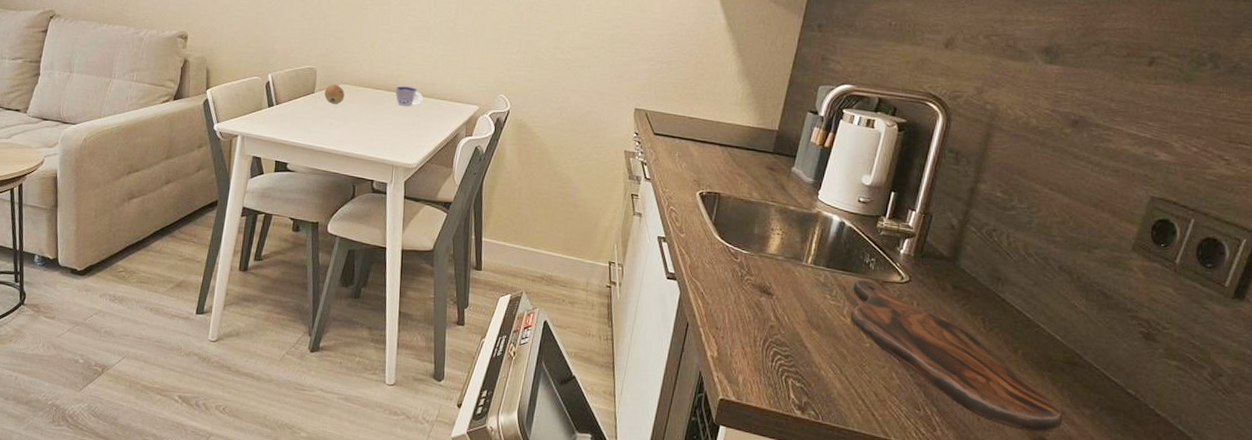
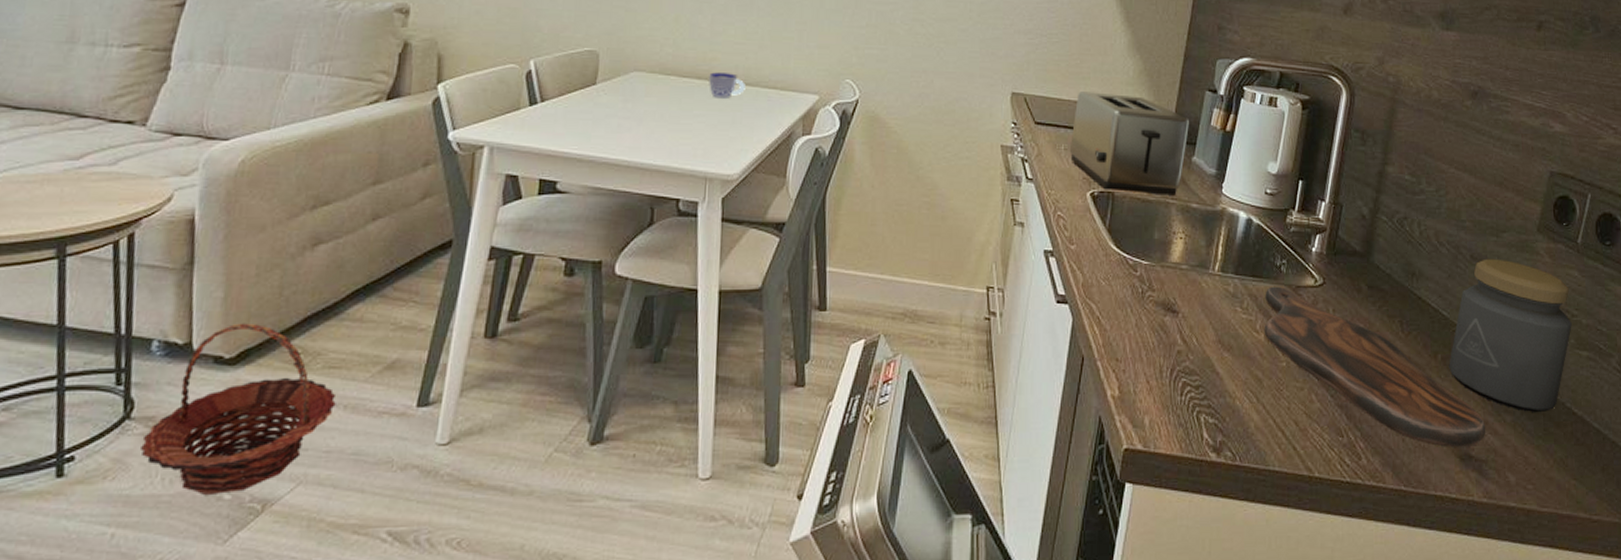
basket: none [30,248,145,359] -> present [141,323,336,496]
fruit: present [324,84,345,105] -> none [610,72,639,100]
toaster: none [682,109,790,199] -> present [1069,91,1189,196]
jar: none [1029,271,1162,410] -> present [1449,258,1572,412]

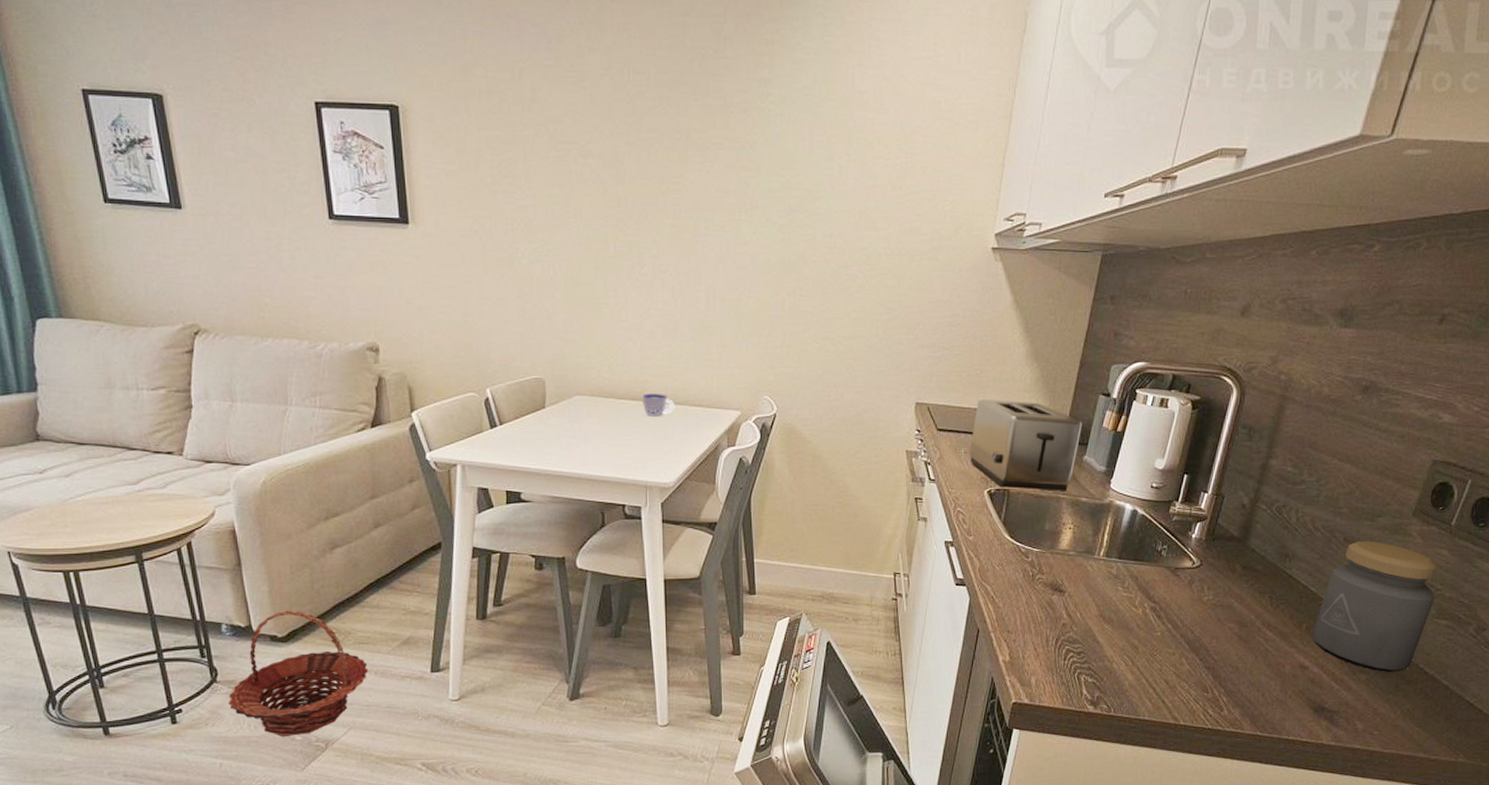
cutting board: present [1264,286,1486,447] -> none [1142,568,1341,701]

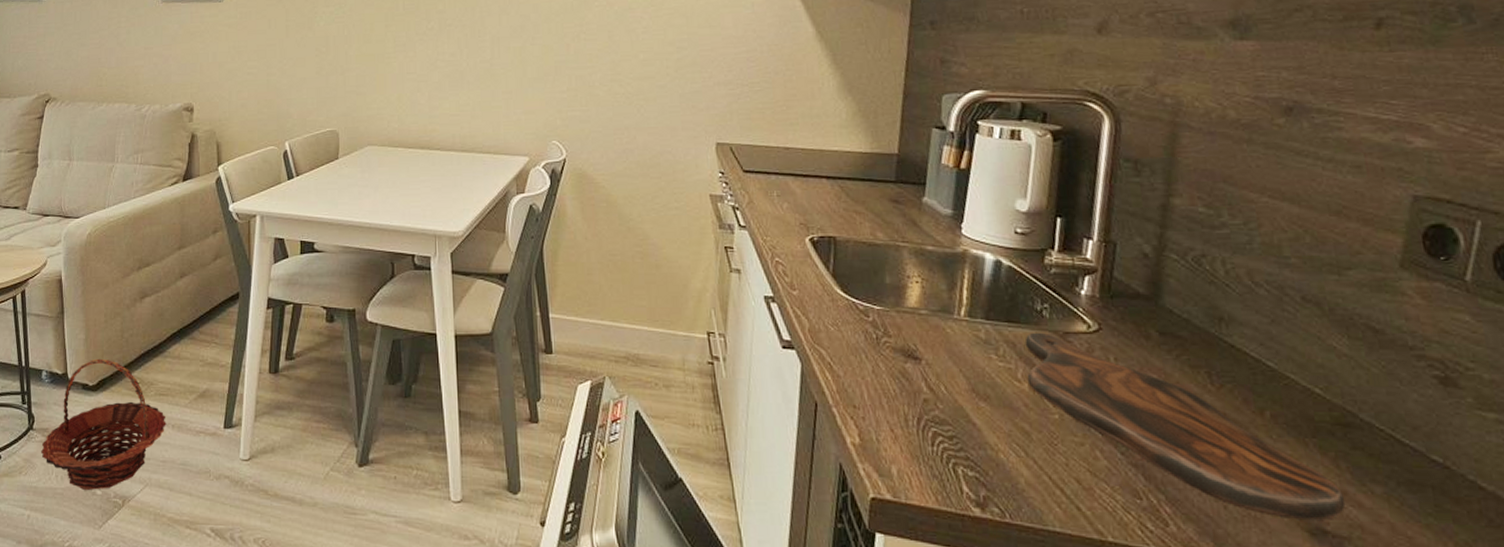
cup: present [642,394,675,417] -> none [431,142,463,165]
toaster: present [969,399,1082,491] -> none [782,137,916,238]
cutting board: none [1142,568,1341,701] -> present [1024,332,1346,520]
jar: present [1312,541,1437,672] -> none [1282,300,1467,484]

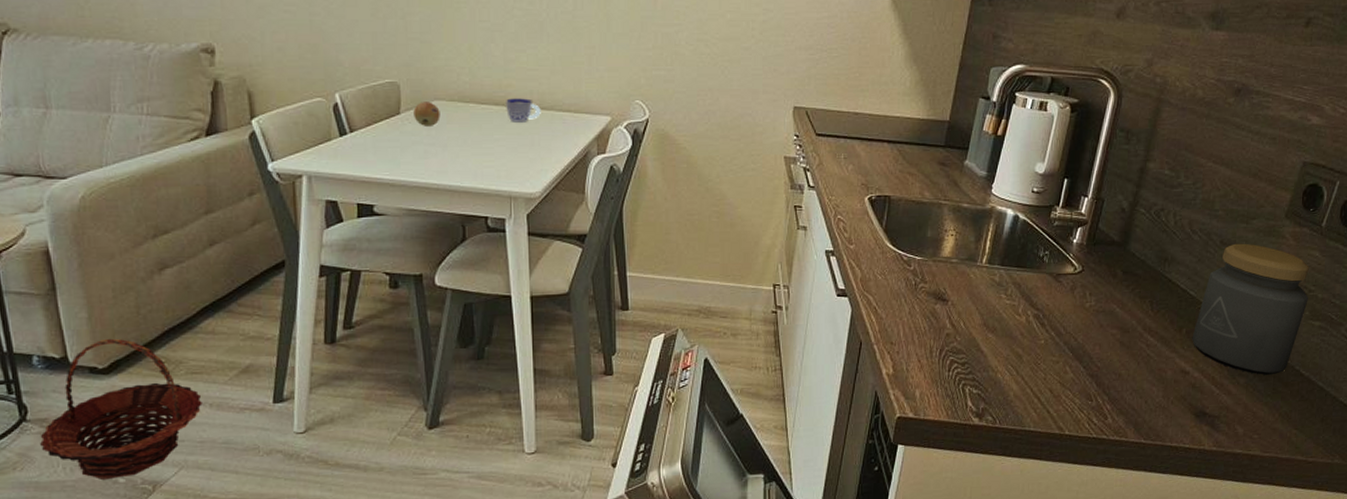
fruit: none [350,147,373,171] -> present [413,102,440,128]
cup: none [431,142,463,165] -> present [506,98,541,123]
cutting board: present [1024,332,1346,520] -> none [1025,274,1221,406]
jar: none [1282,300,1467,484] -> present [1192,243,1309,375]

